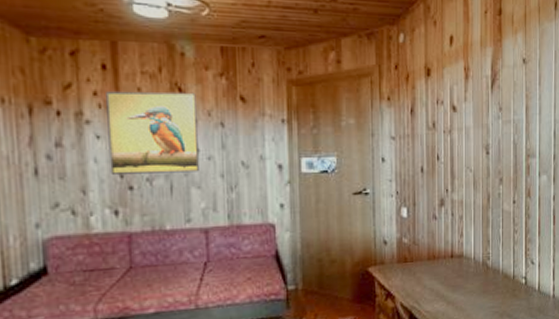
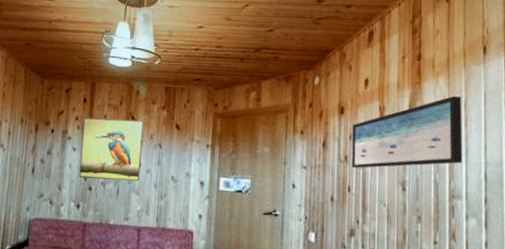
wall art: none [439,54,537,134] -> present [351,96,463,168]

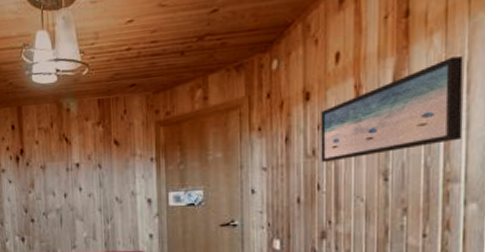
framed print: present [78,117,144,182] -> none [15,140,82,210]

